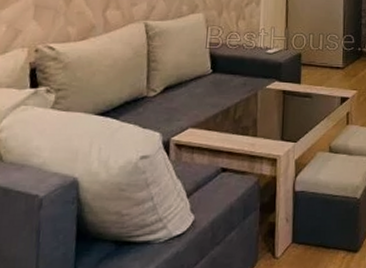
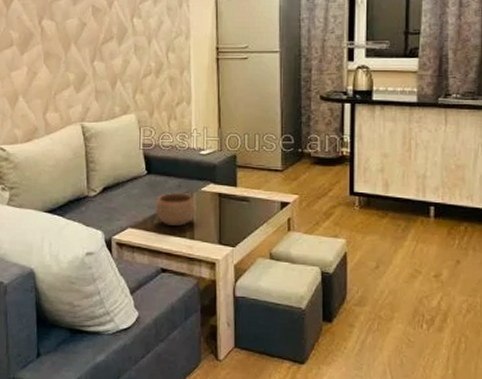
bowl: none [218,91,260,124] -> present [155,193,196,226]

